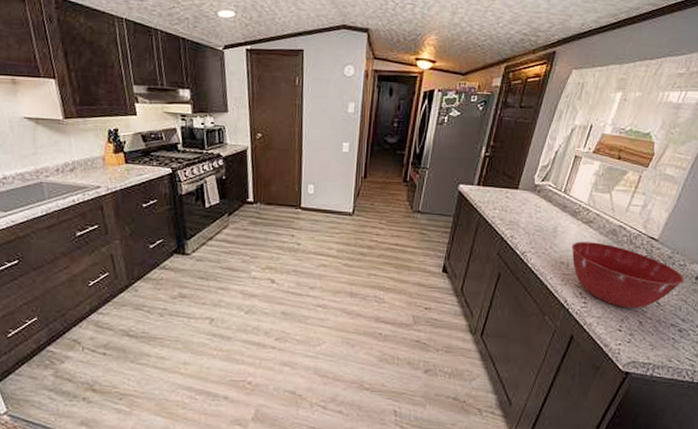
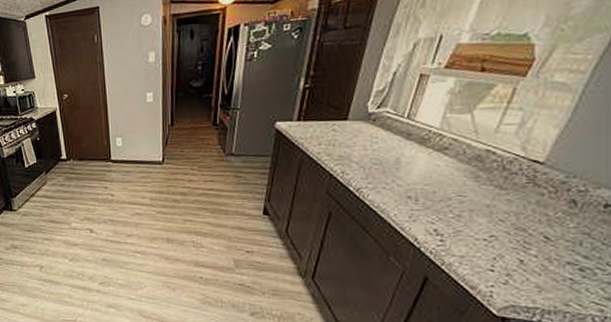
mixing bowl: present [571,241,684,308] -> none [420,171,586,245]

